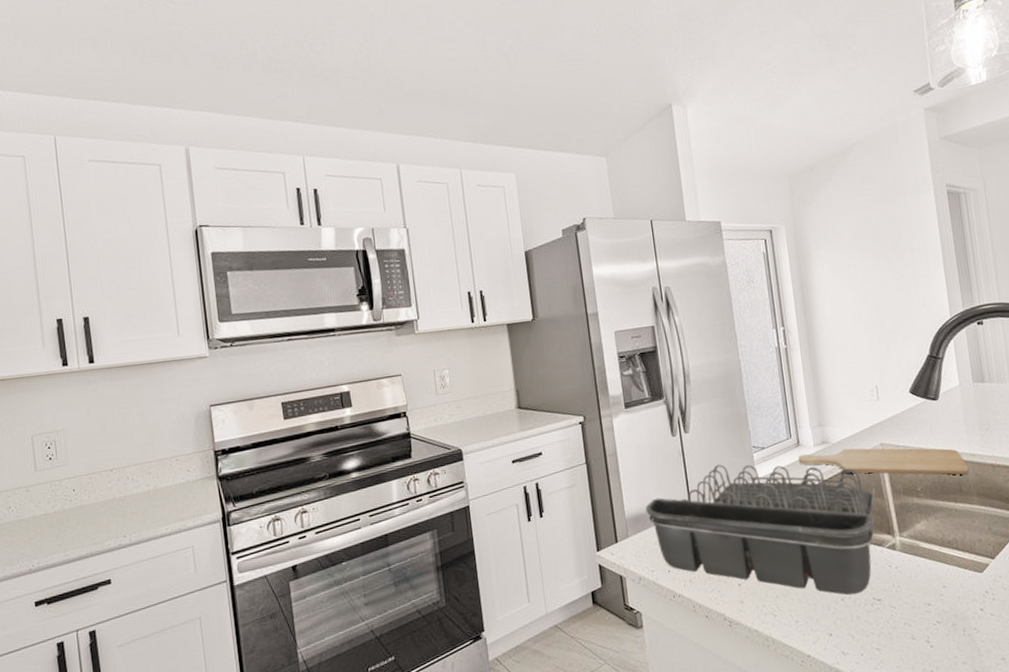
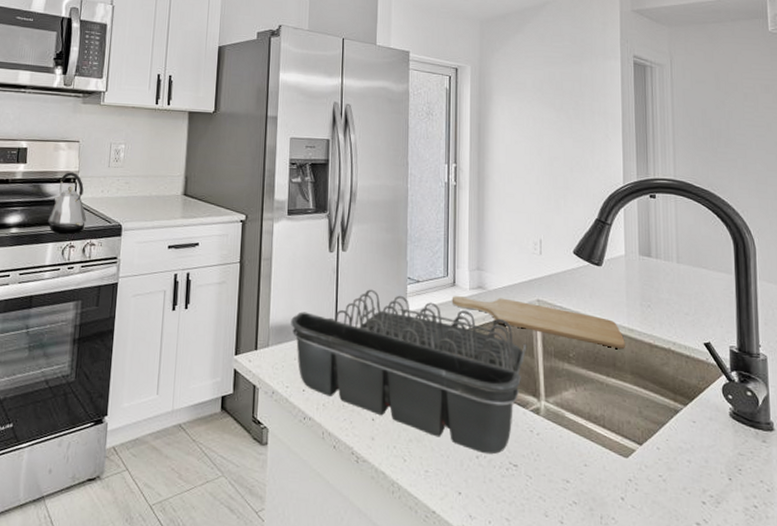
kettle: none [386,406,426,470] -> present [48,172,87,234]

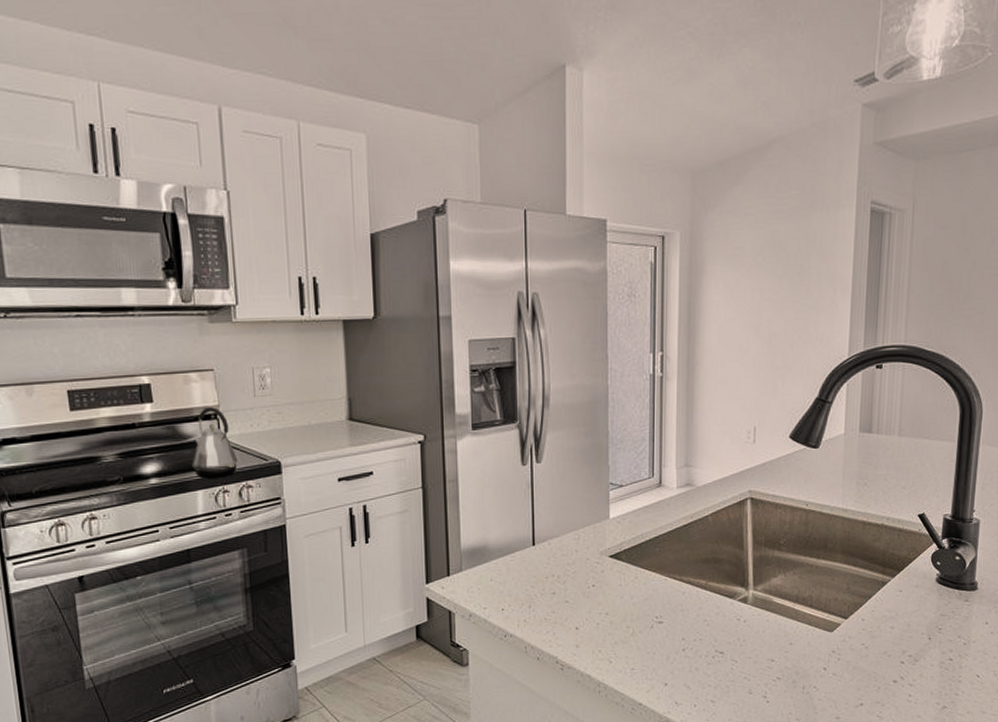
dish rack: present [291,289,527,455] -> none [484,500,737,646]
chopping board: present [451,296,625,349] -> none [657,493,838,530]

